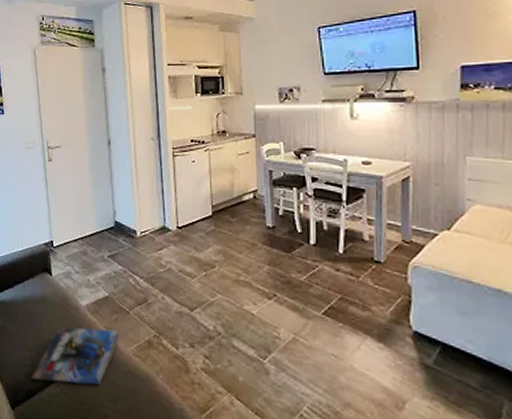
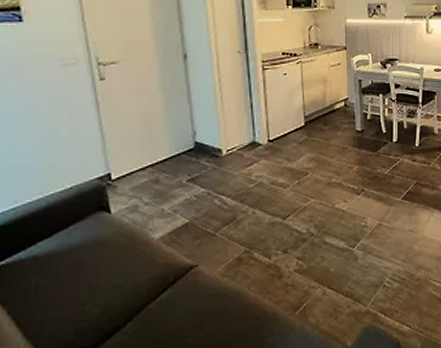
magazine: present [31,326,119,386] -> none [84,255,203,336]

